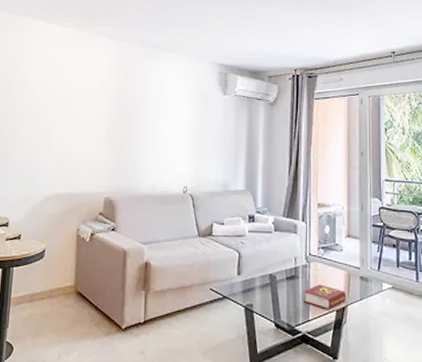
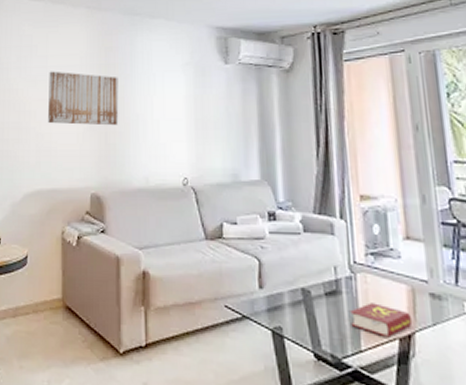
wall art: none [70,90,134,141] -> present [48,71,119,126]

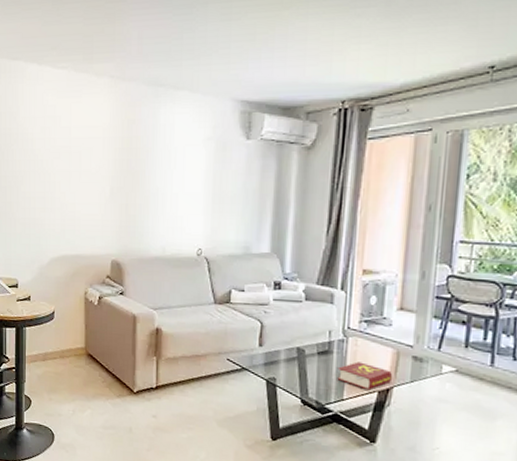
wall art: present [48,71,119,126] -> none [72,143,140,198]

